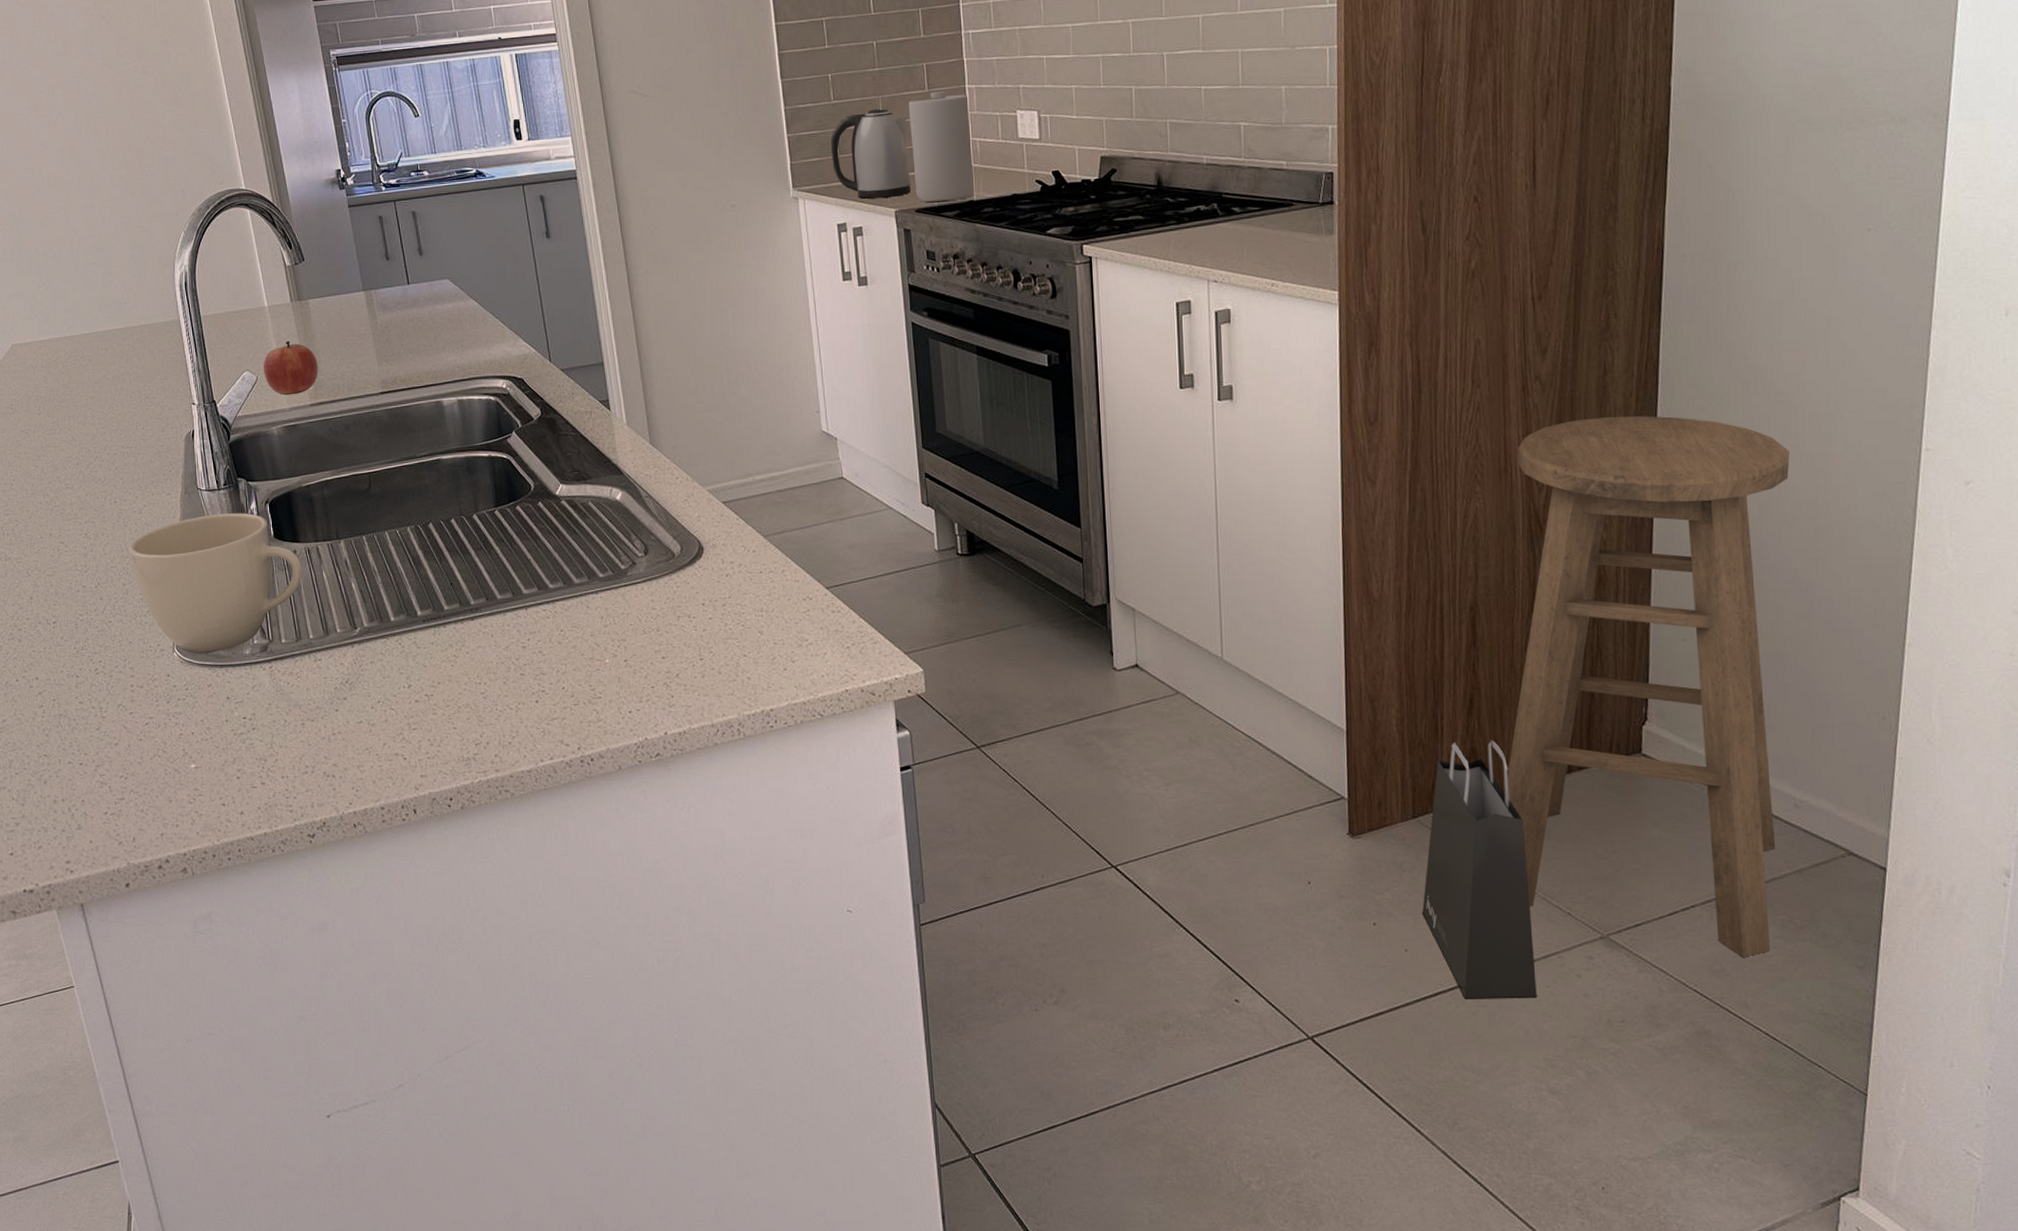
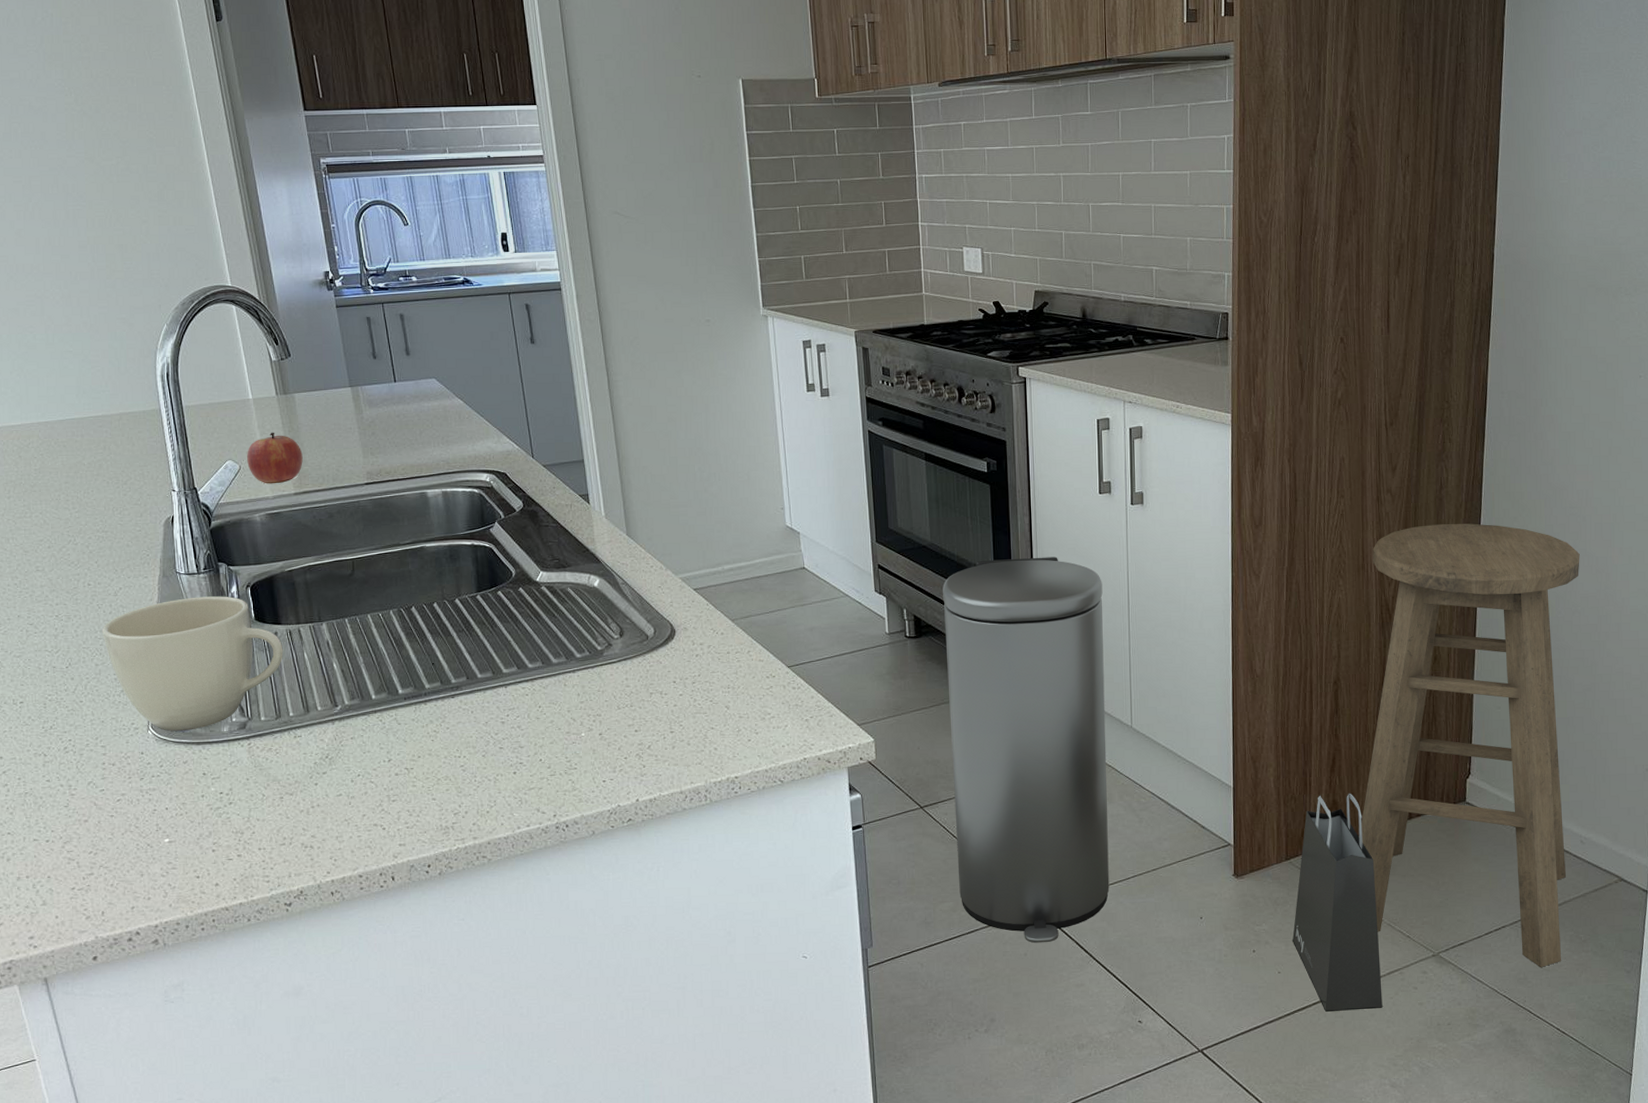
kettle: present [830,108,911,199] -> none [797,239,870,319]
paper towel holder: present [908,91,975,203] -> none [867,227,926,325]
pedal bin: none [999,462,1198,906] -> present [943,557,1110,944]

